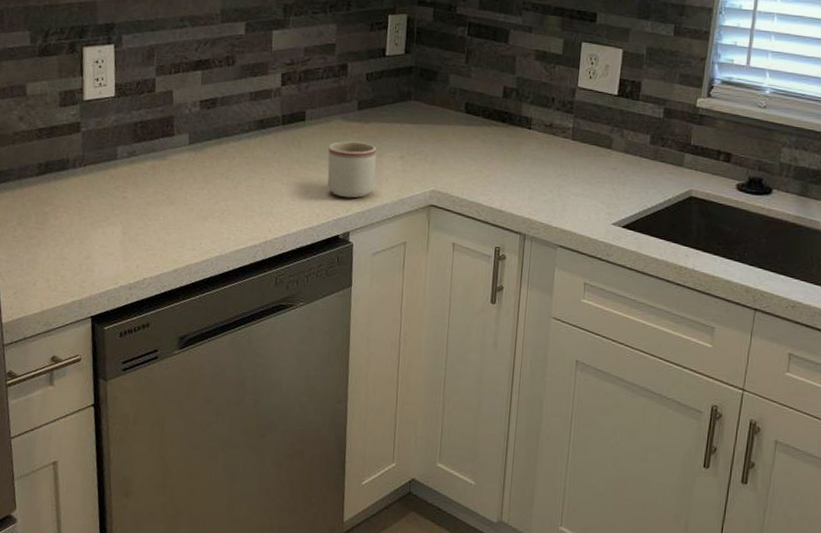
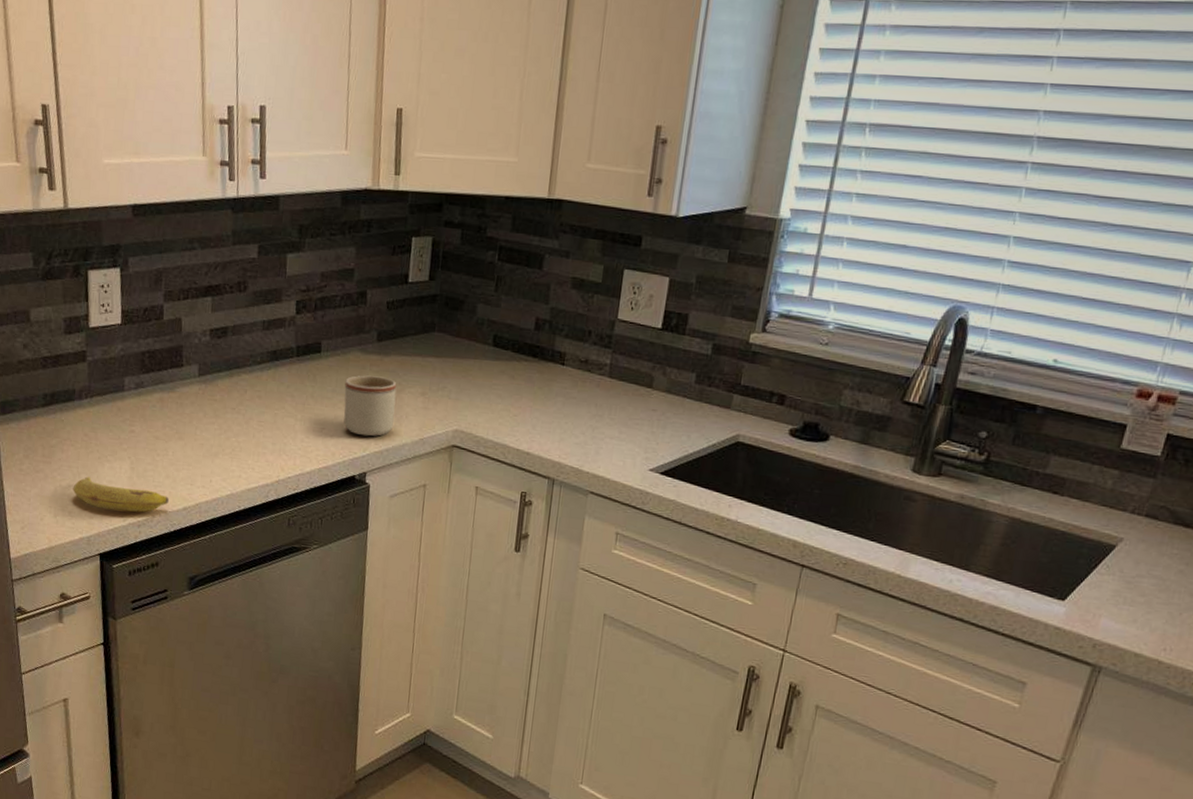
fruit: none [65,242,160,275] -> present [73,476,169,513]

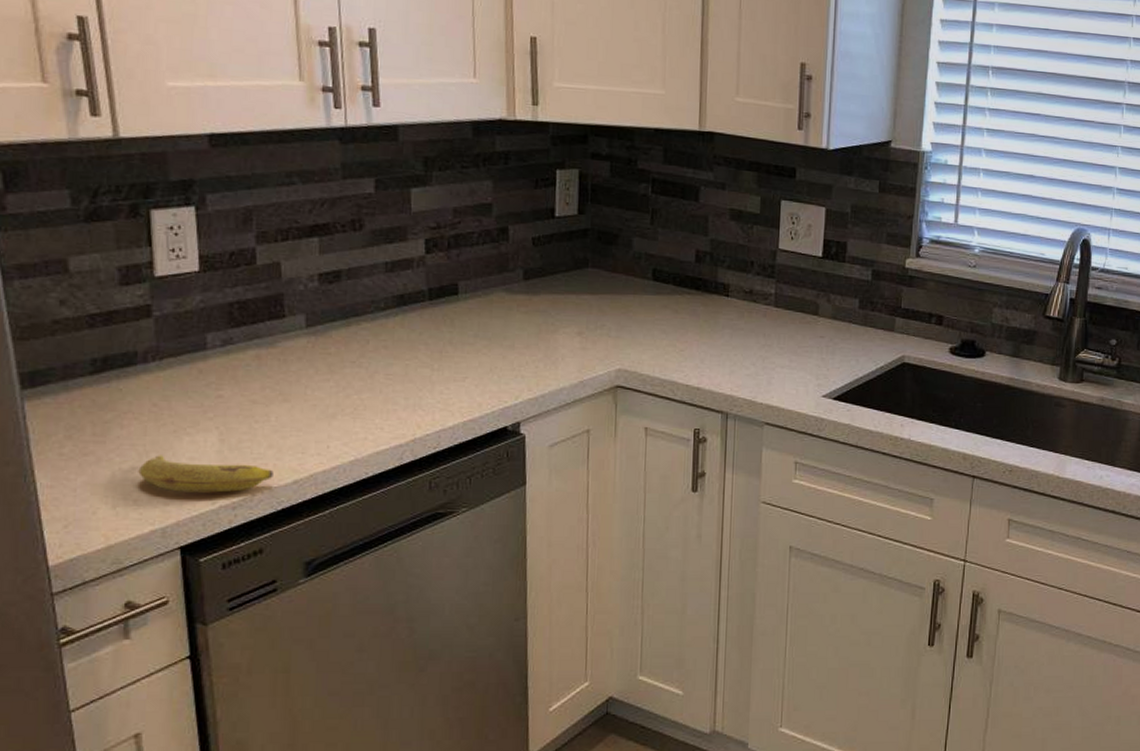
mug: present [343,375,397,437] -> none [488,317,550,383]

